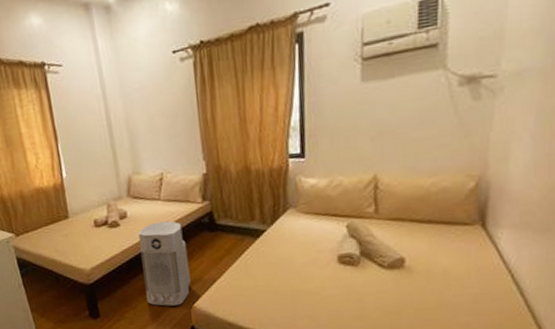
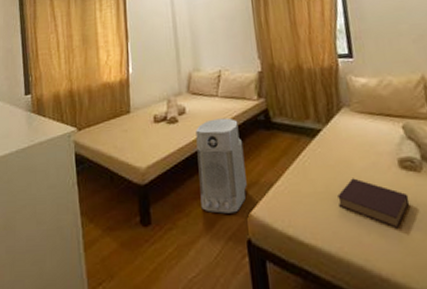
book: none [277,273,343,314] -> present [338,178,410,229]

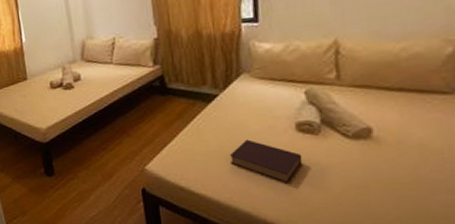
air purifier: present [196,118,247,214] -> none [91,84,142,168]

